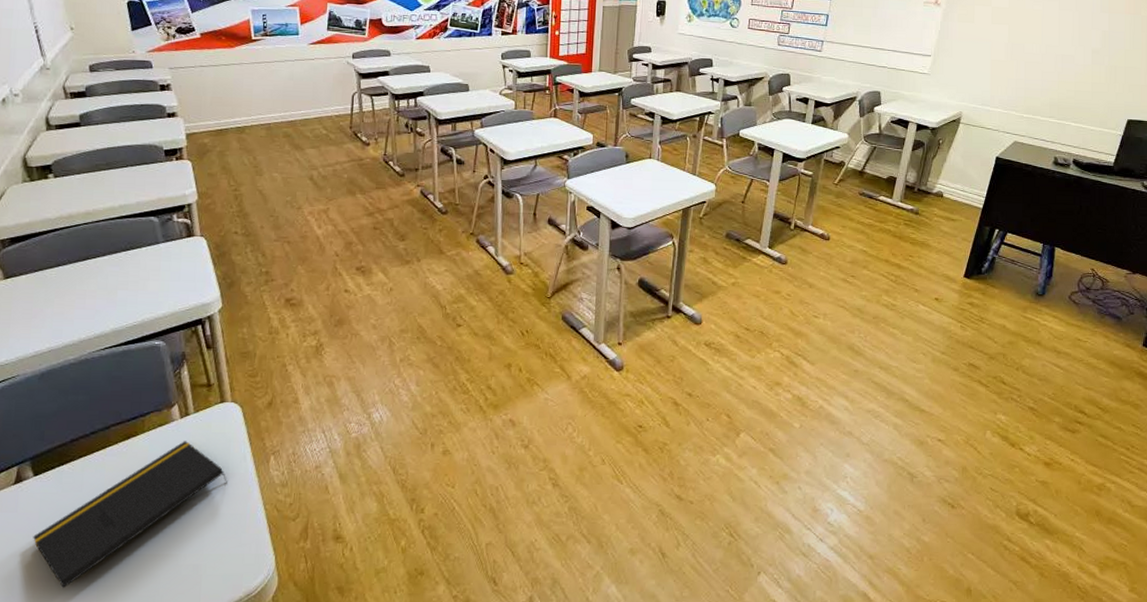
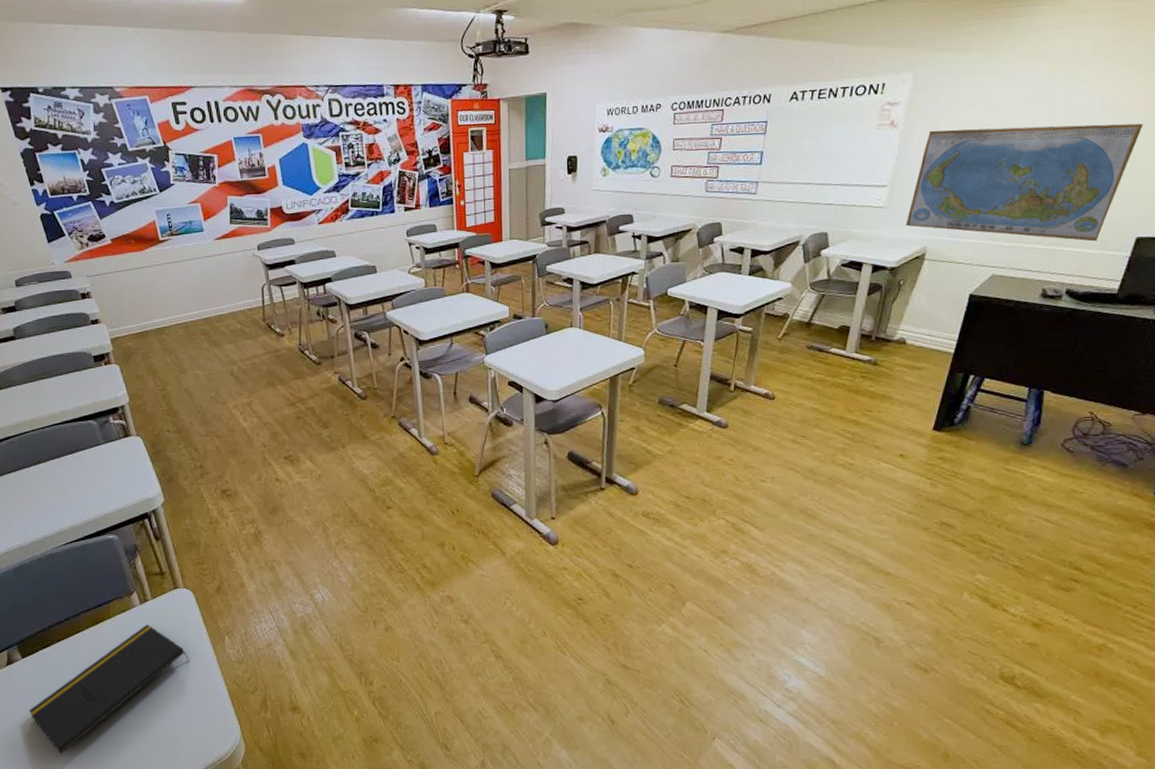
world map: none [945,12,1132,120] -> present [906,123,1143,242]

